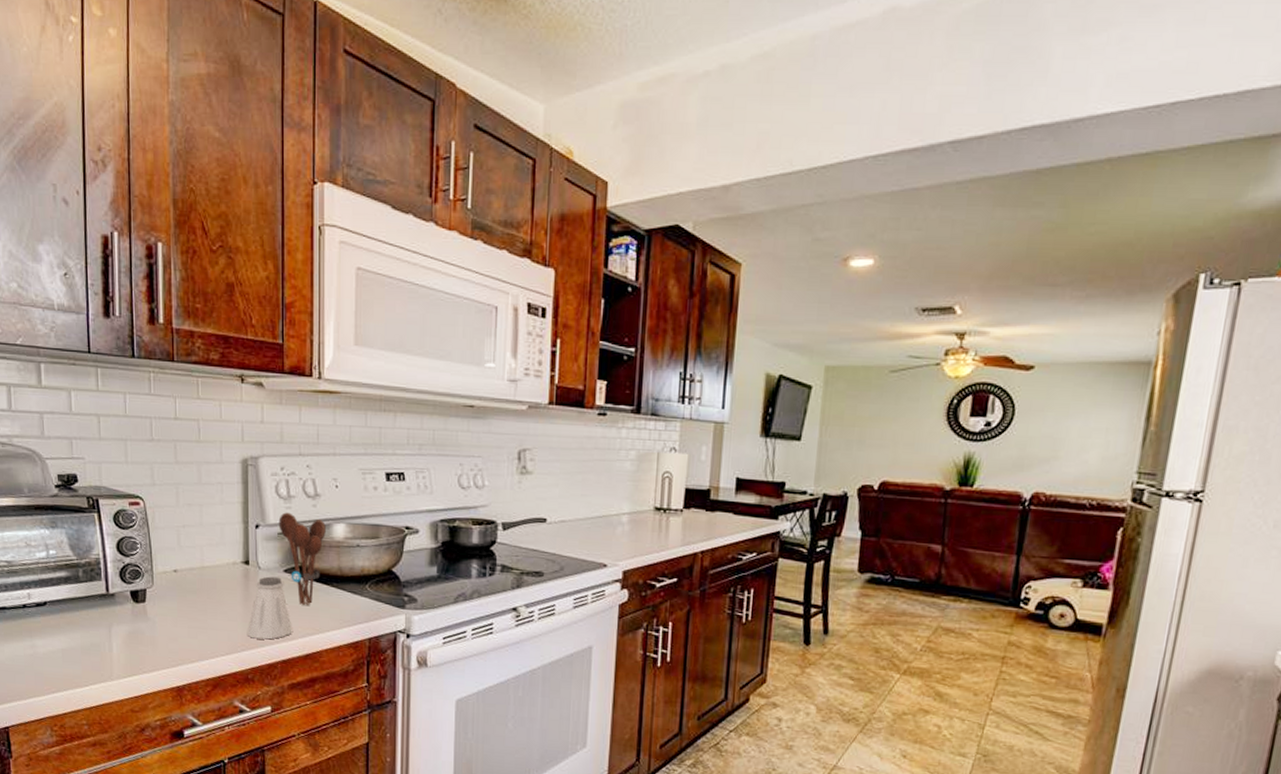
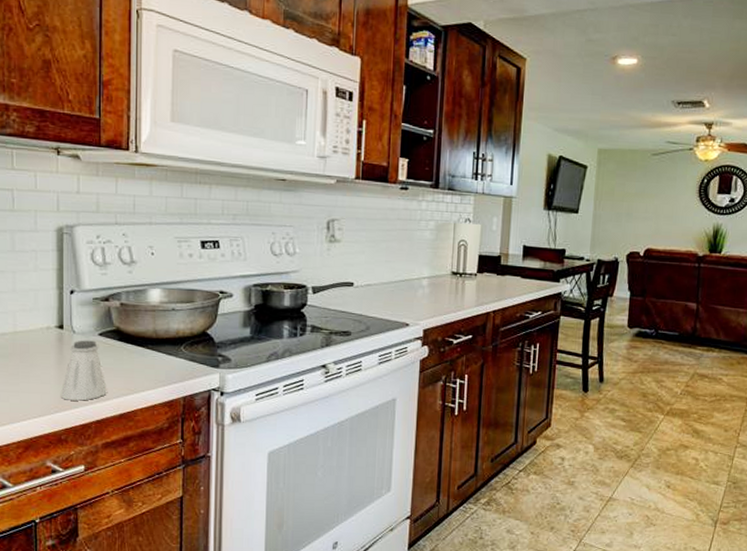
utensil holder: present [278,512,326,605] -> none [94,278,141,367]

